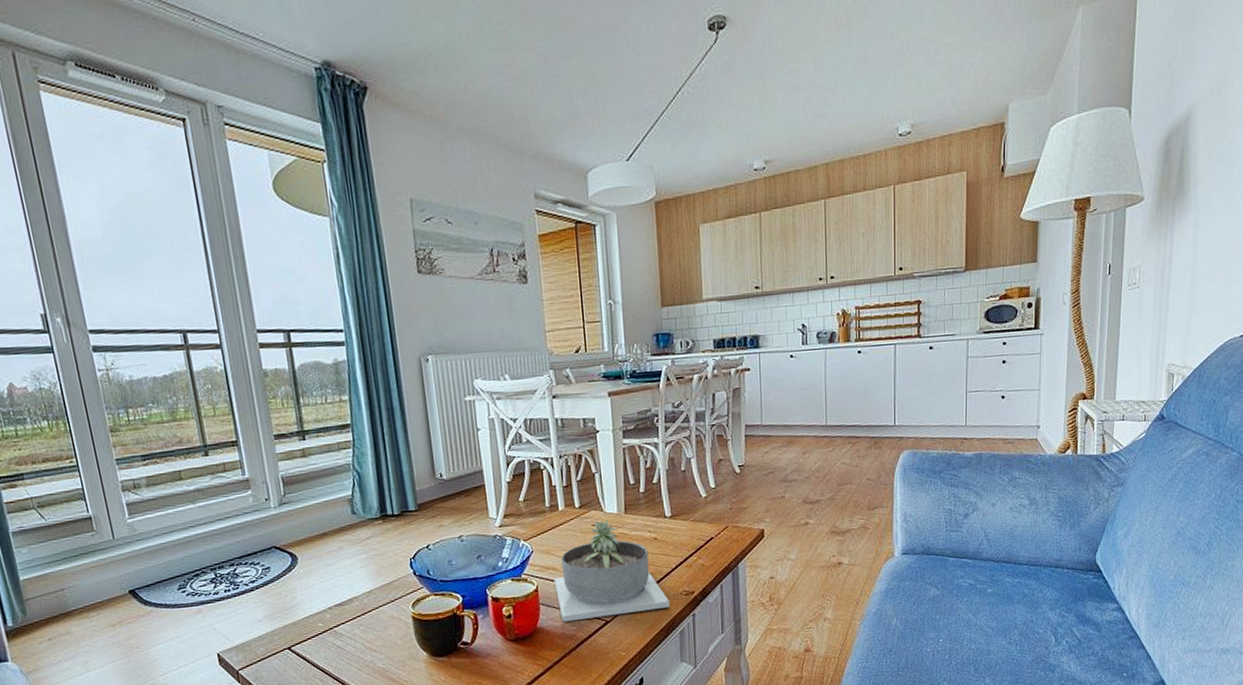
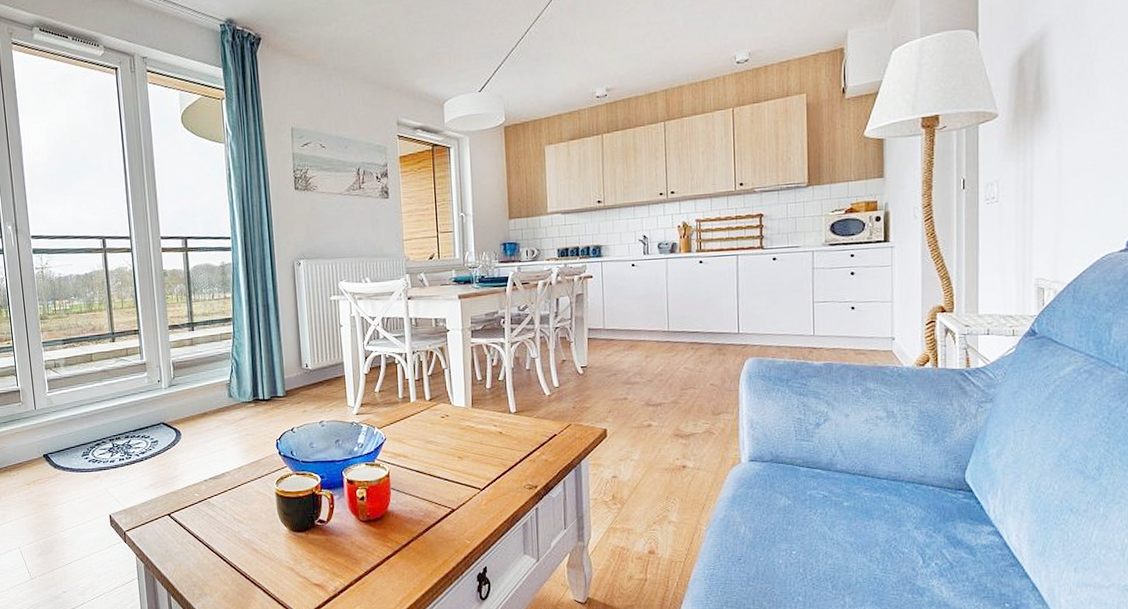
succulent planter: present [553,519,671,622] -> none [404,412,514,508]

